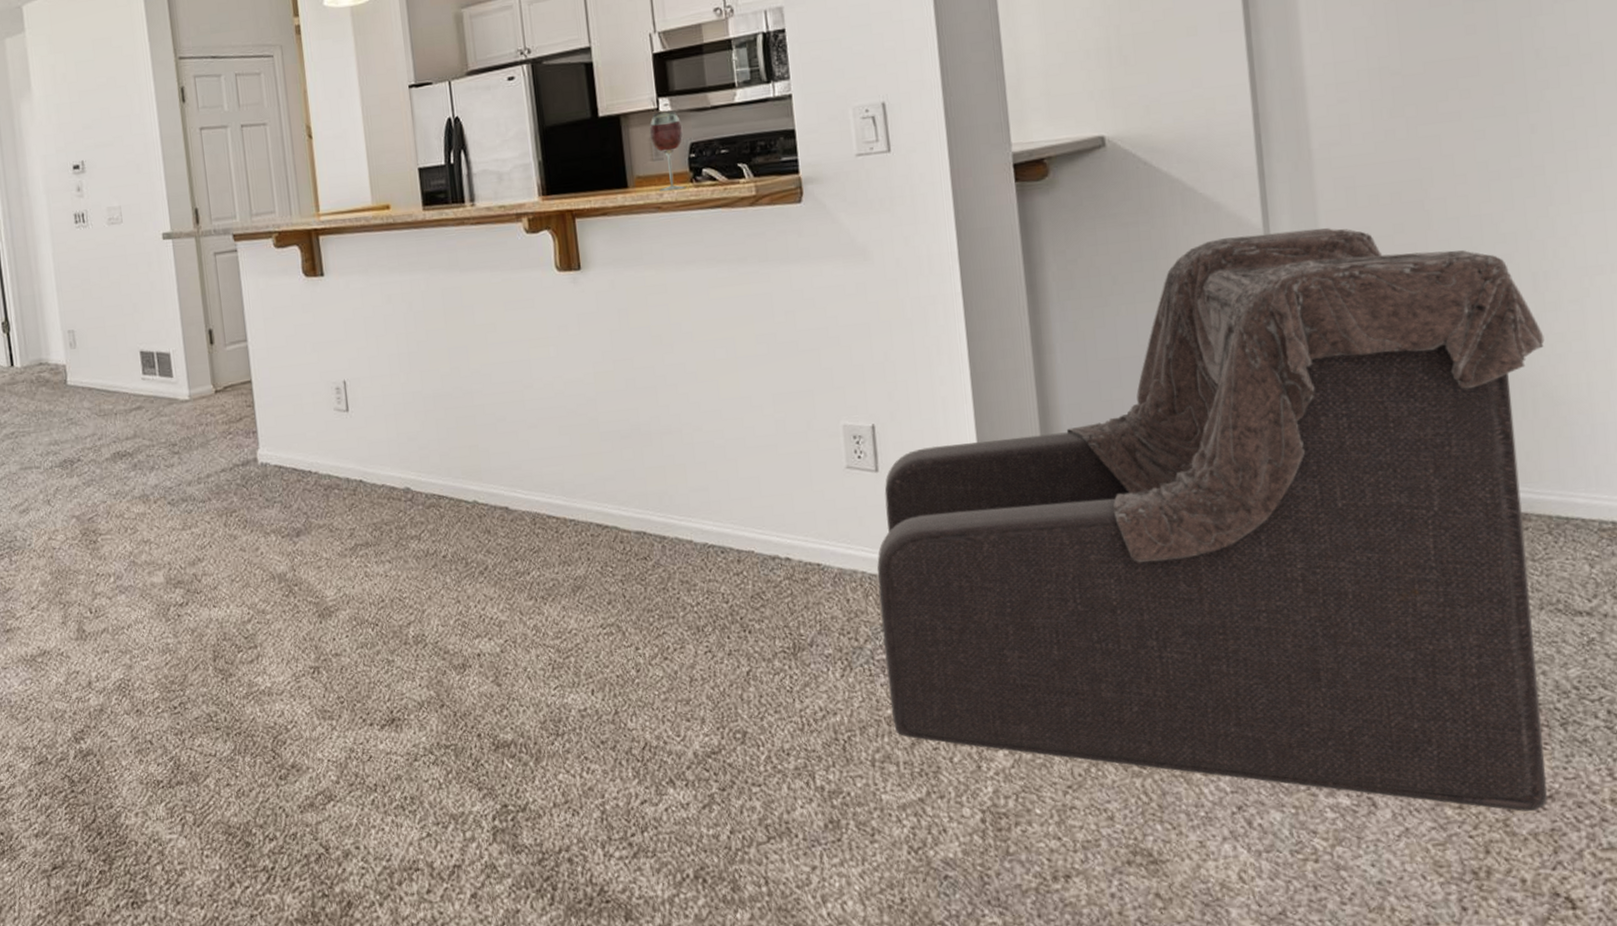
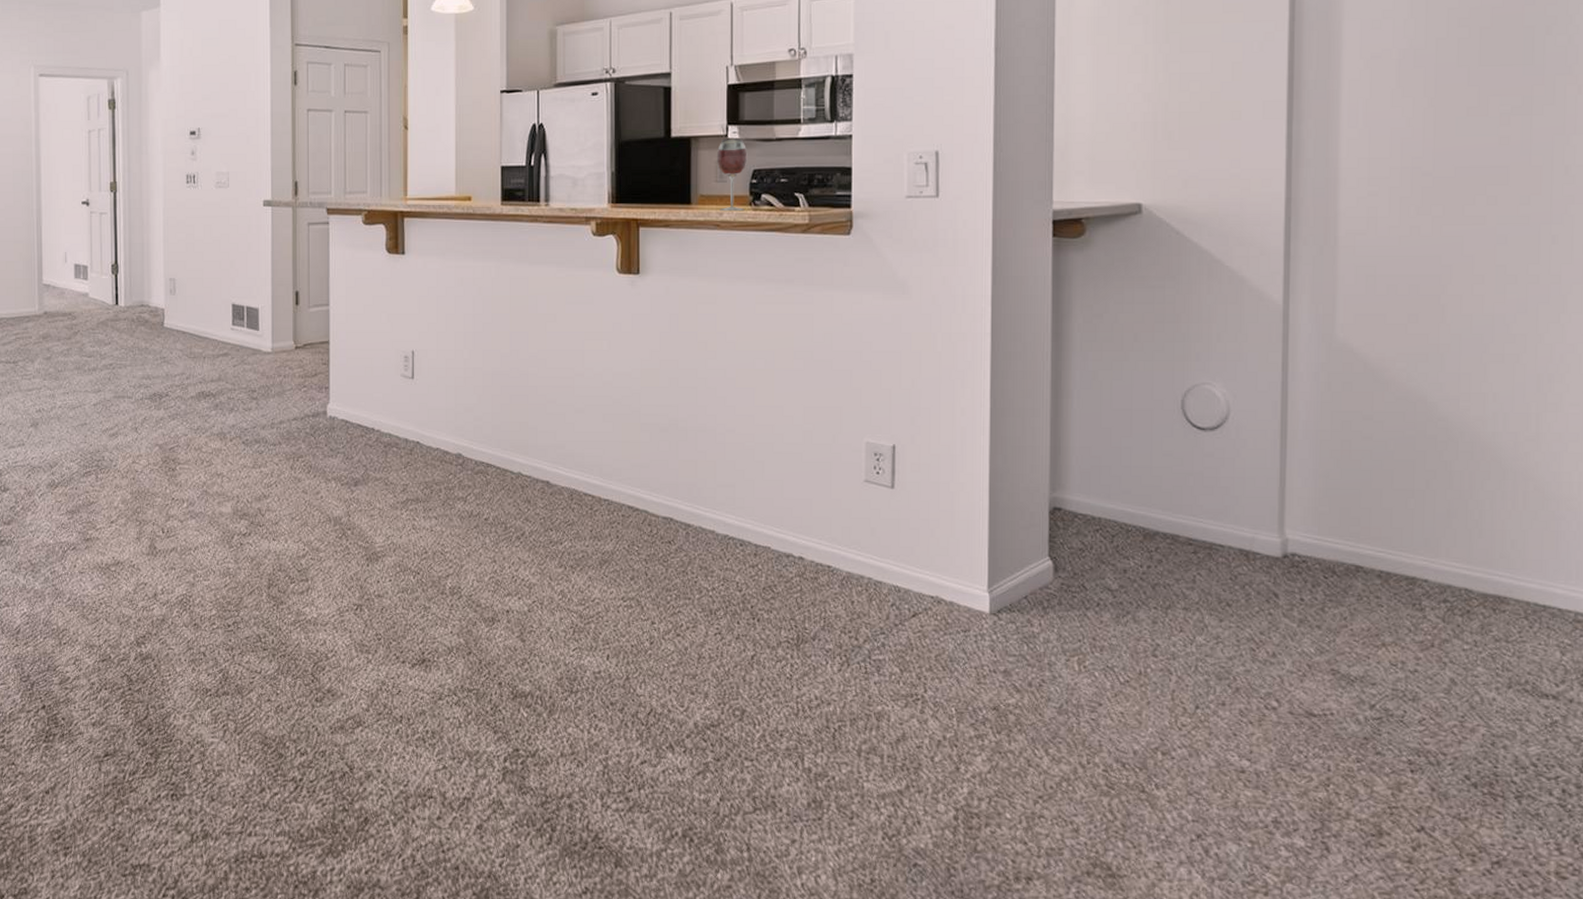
armchair: present [877,227,1547,812] -> none [881,310,1542,875]

